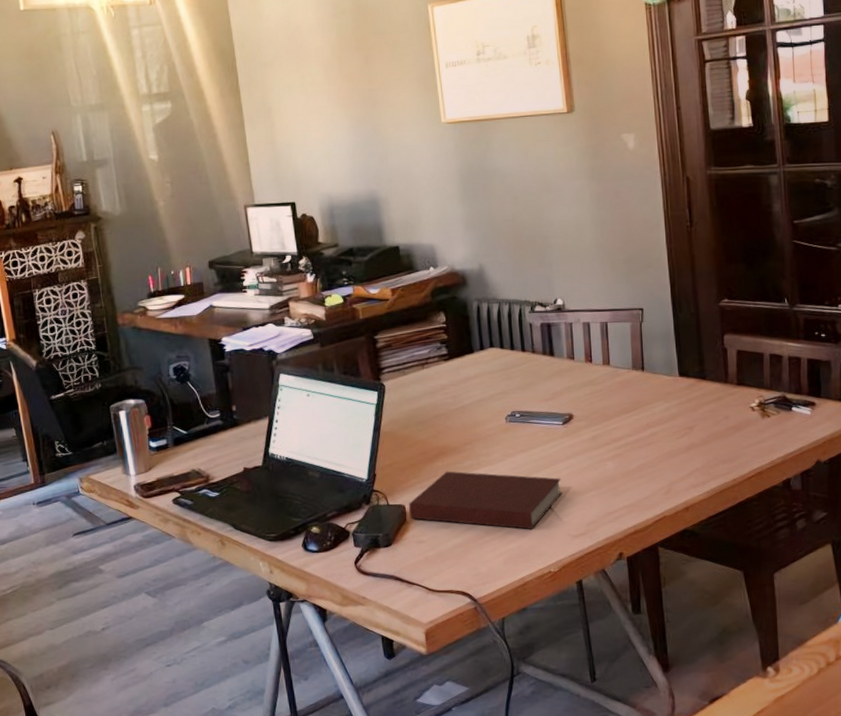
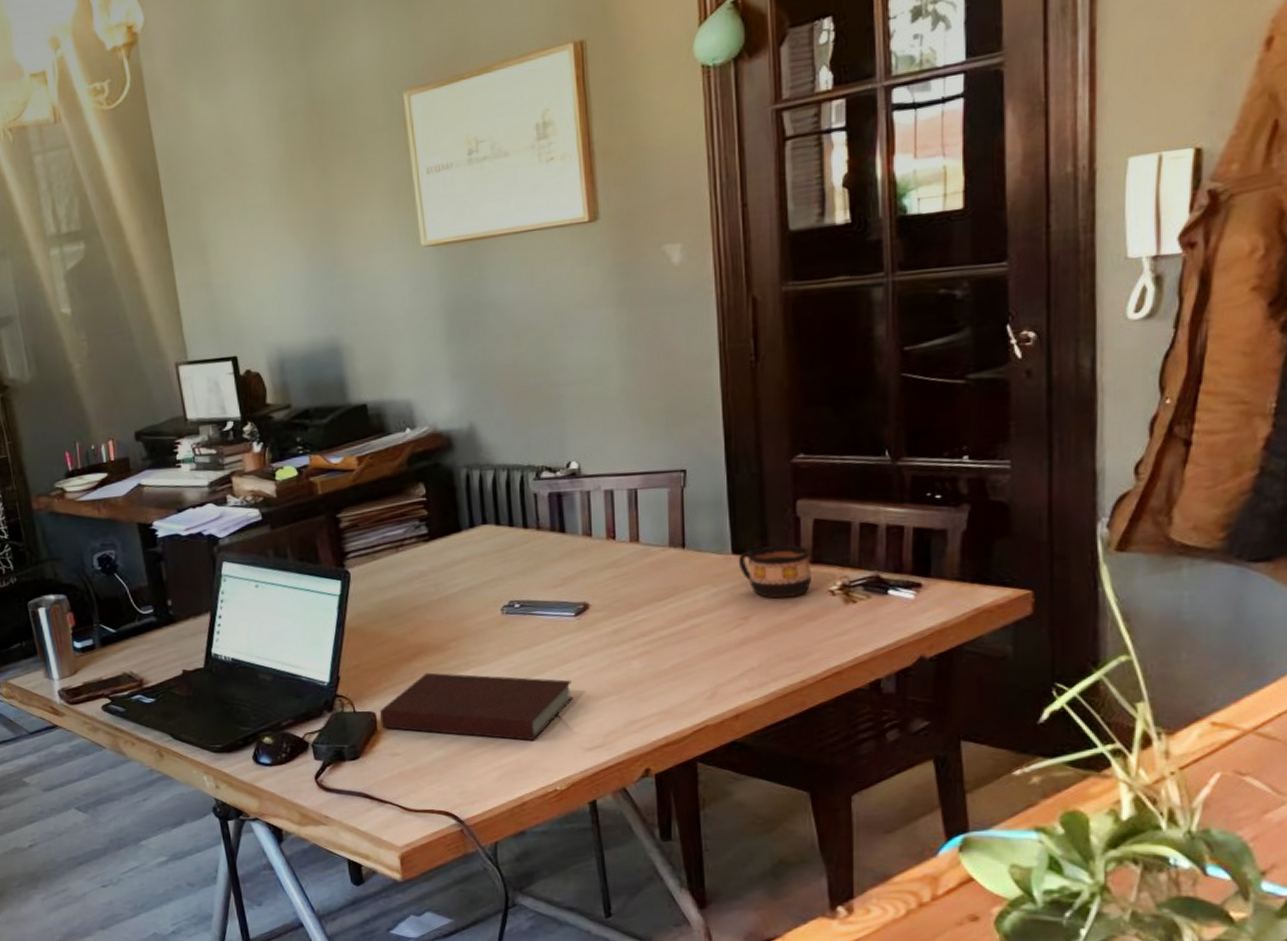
cup: none [683,370,737,413] -> present [738,545,811,599]

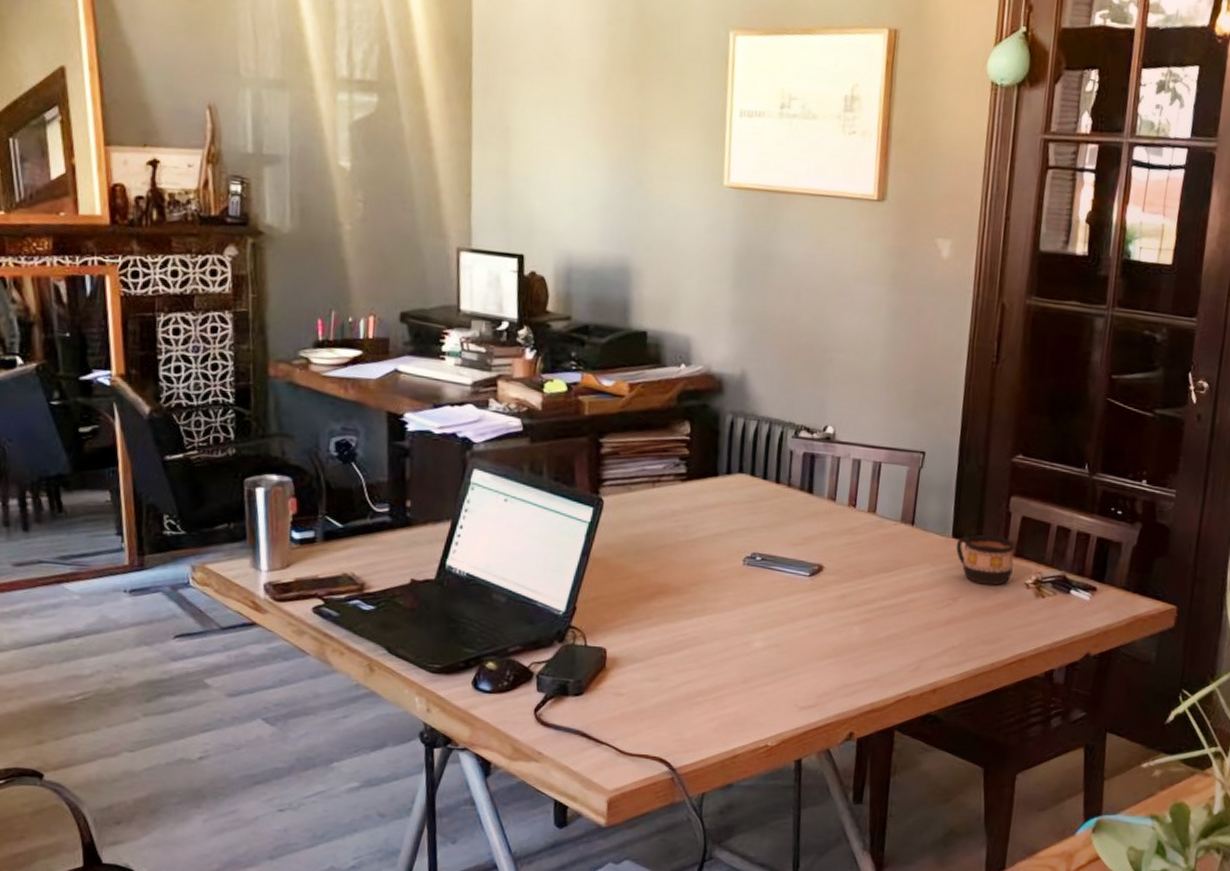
notebook: present [380,672,573,741] -> none [610,614,798,695]

